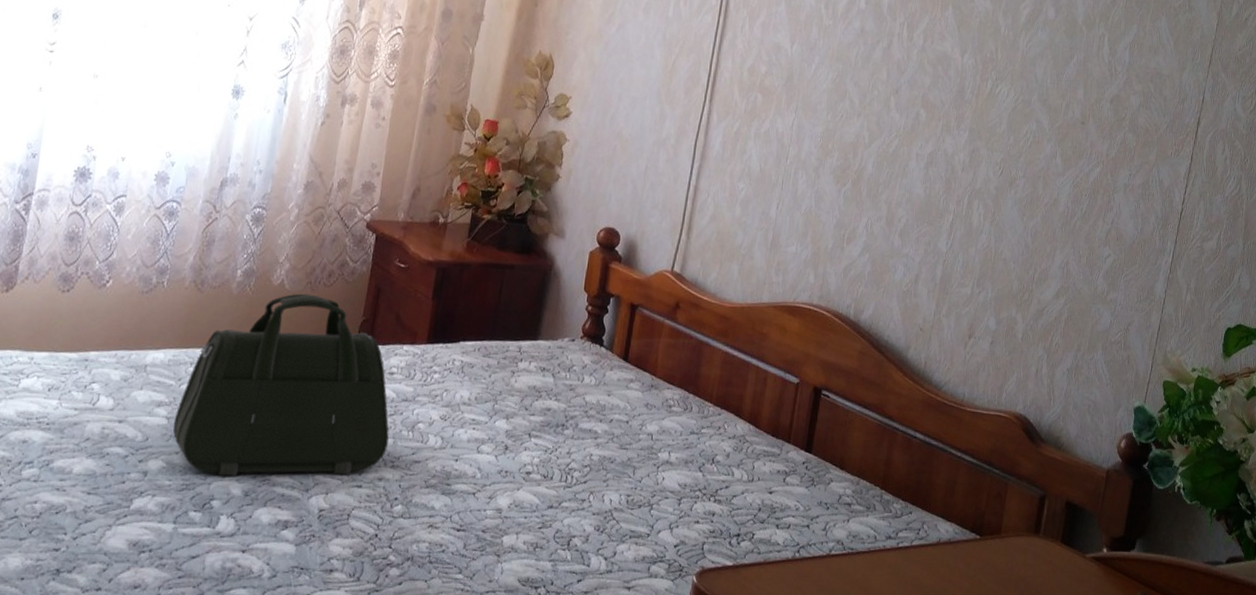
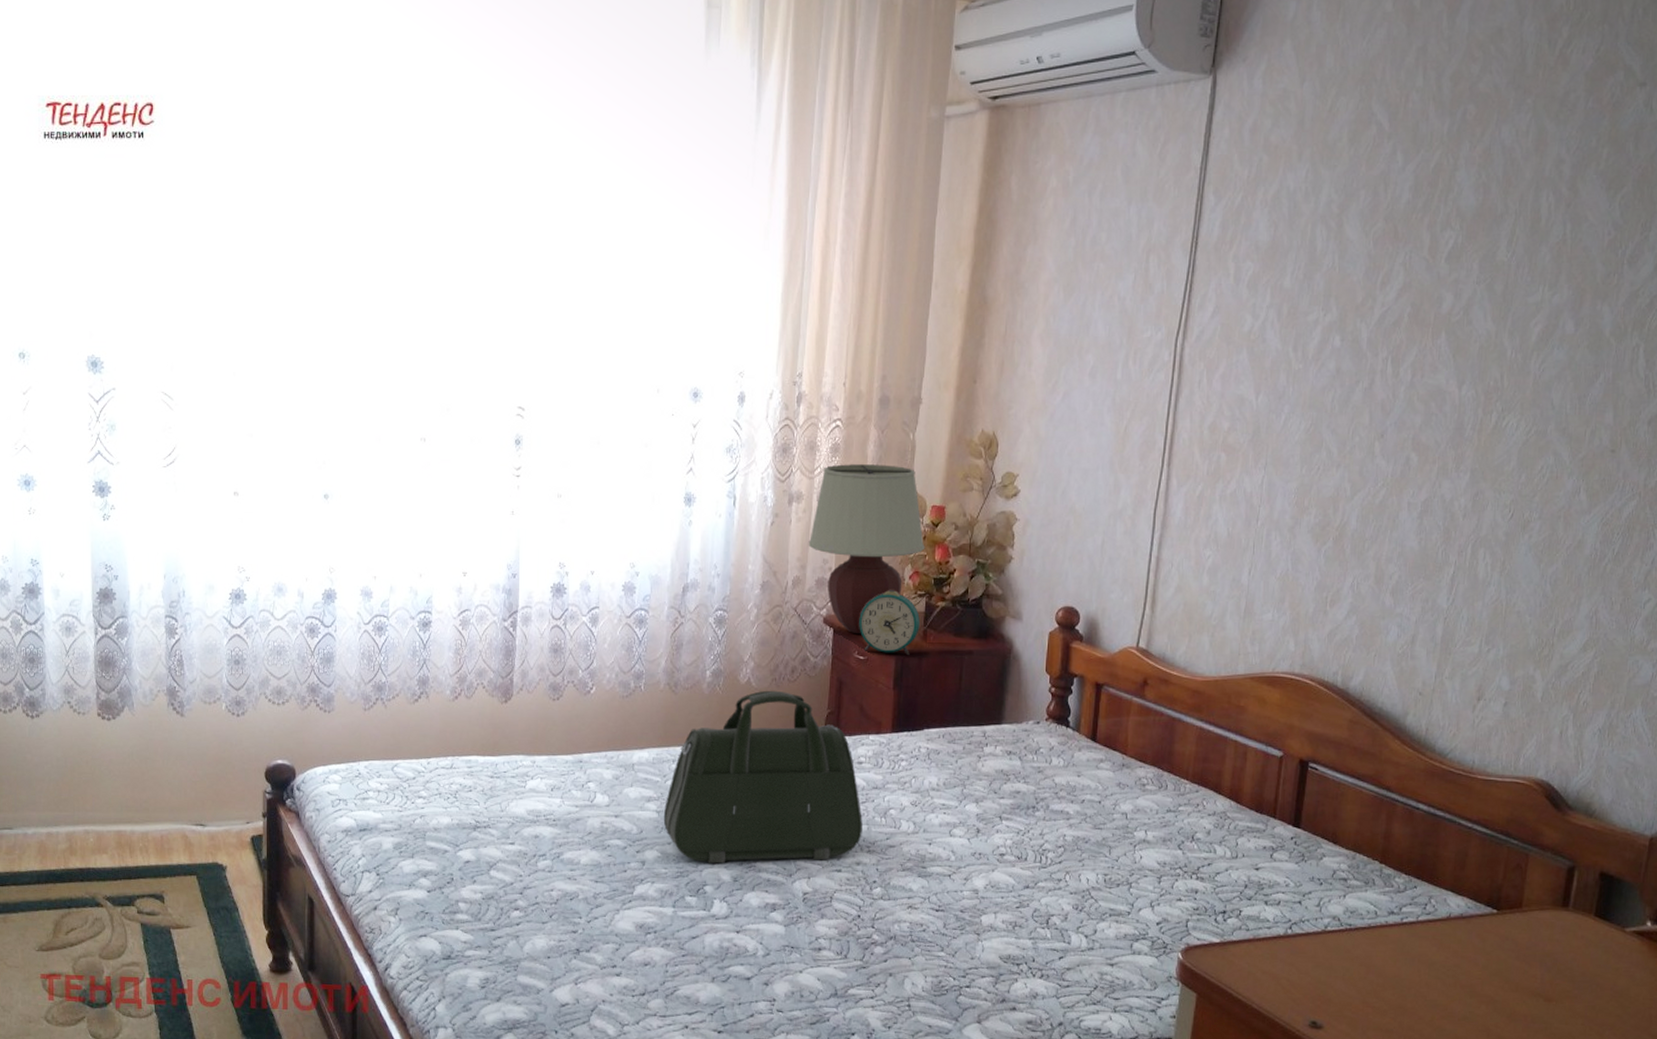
table lamp: none [357,71,476,242] -> present [808,464,925,635]
alarm clock: none [402,199,465,267] -> present [859,590,920,656]

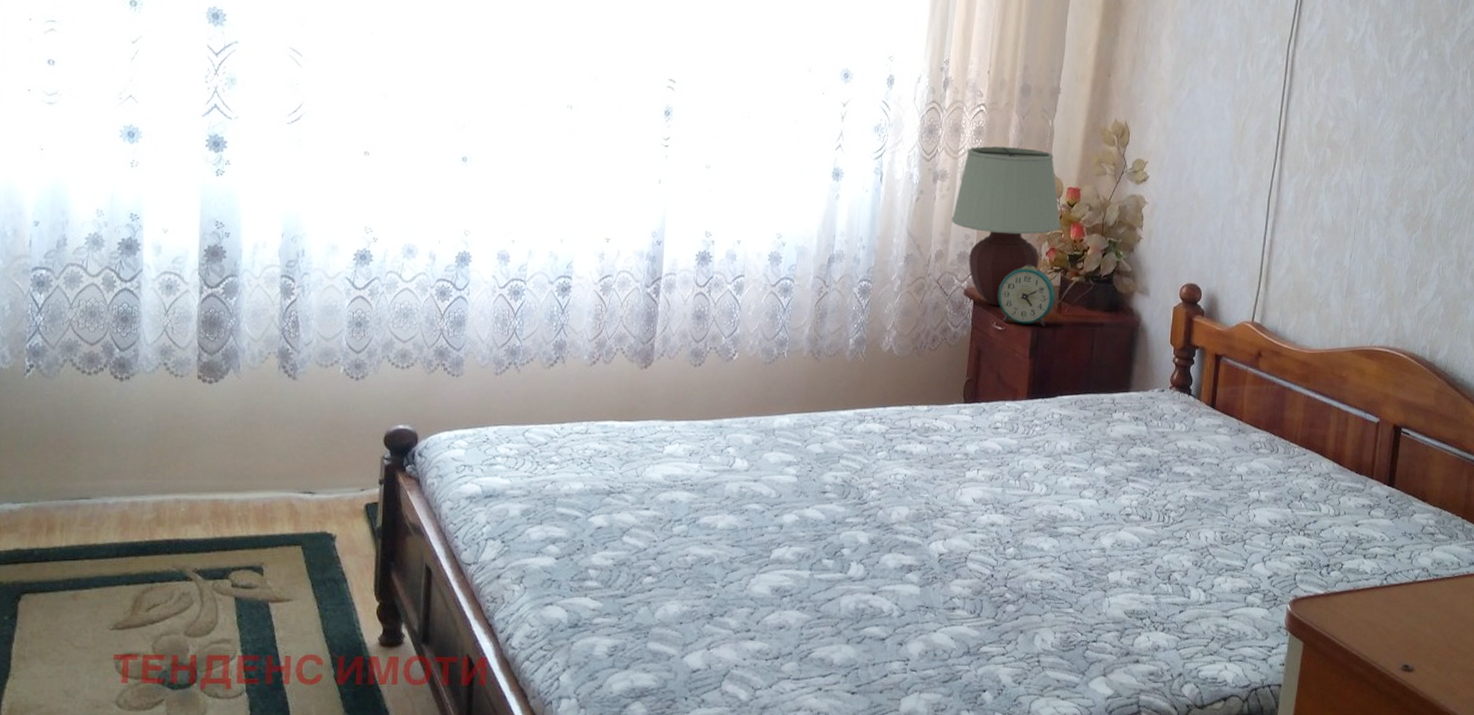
handbag: present [663,690,863,864] -> none [802,358,998,527]

